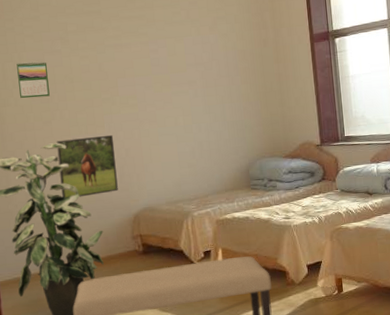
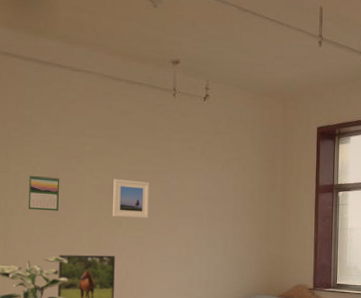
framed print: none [100,54,141,95] -> present [113,178,150,218]

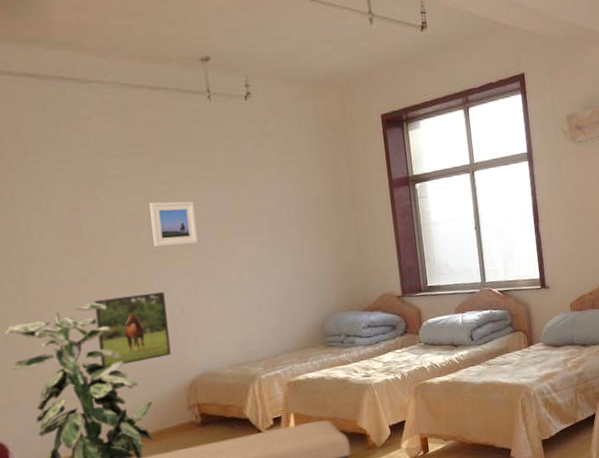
calendar: present [28,175,60,211] -> none [43,209,86,253]

